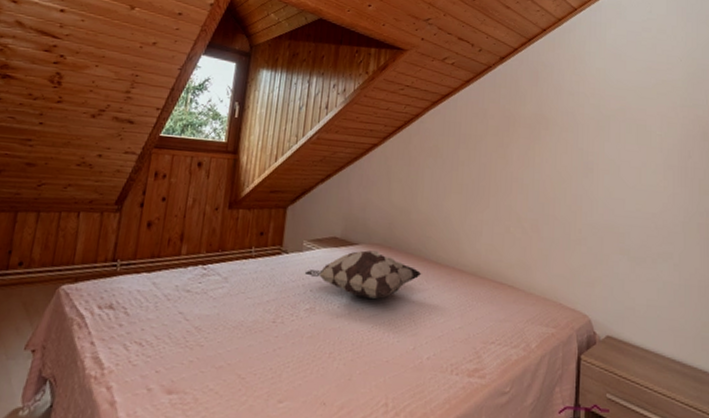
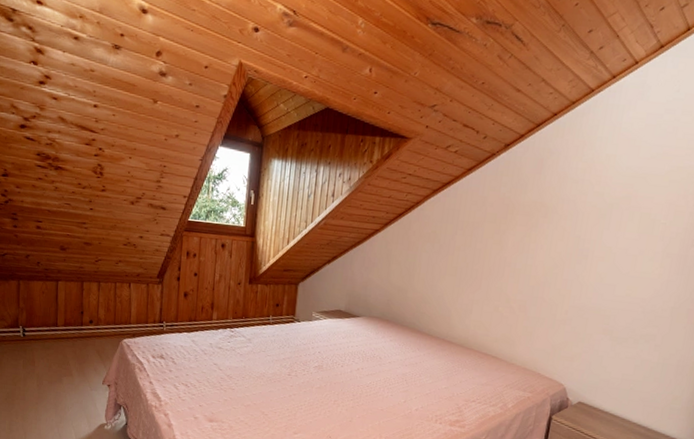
decorative pillow: present [304,250,422,299] -> none [313,322,415,361]

